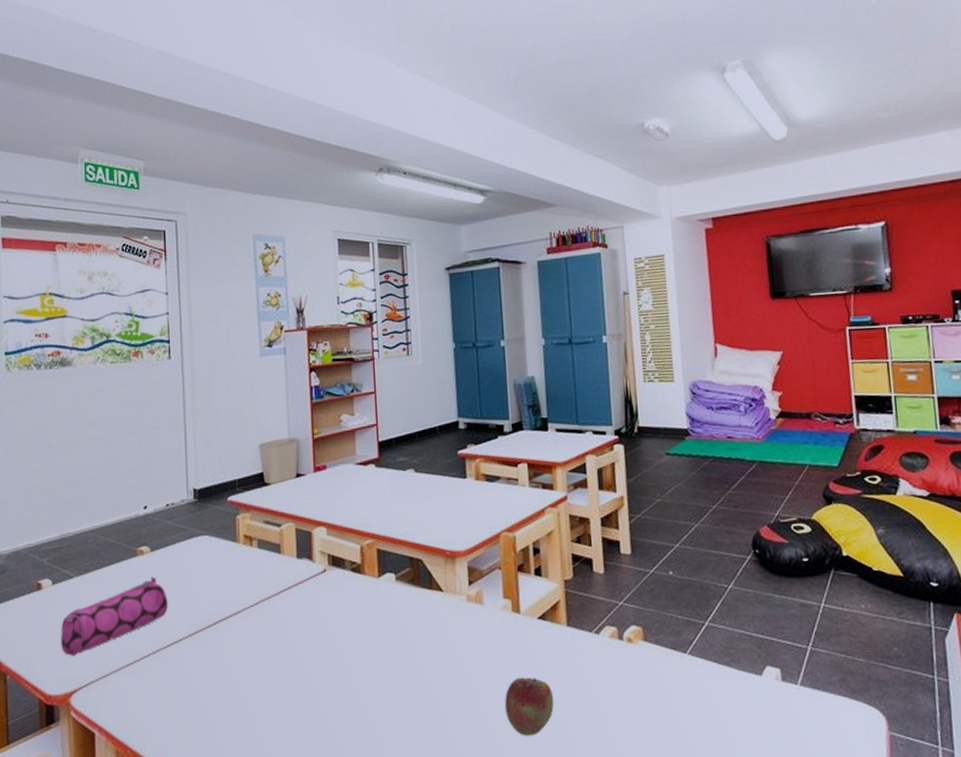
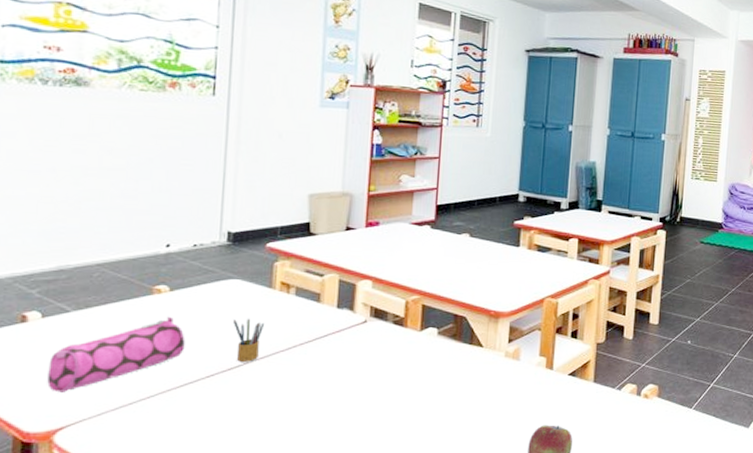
pencil box: none [205,574,234,619] -> present [232,318,265,362]

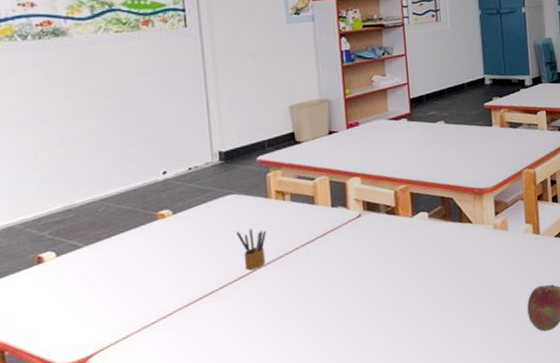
pencil case: present [47,316,185,393] -> none [70,237,195,324]

